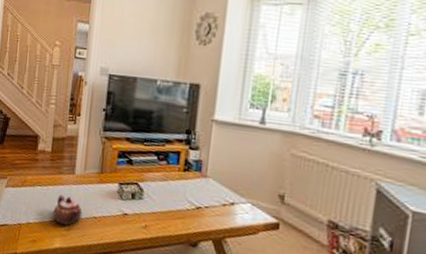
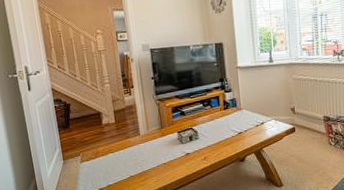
teapot: present [53,194,82,226] -> none [128,154,154,178]

